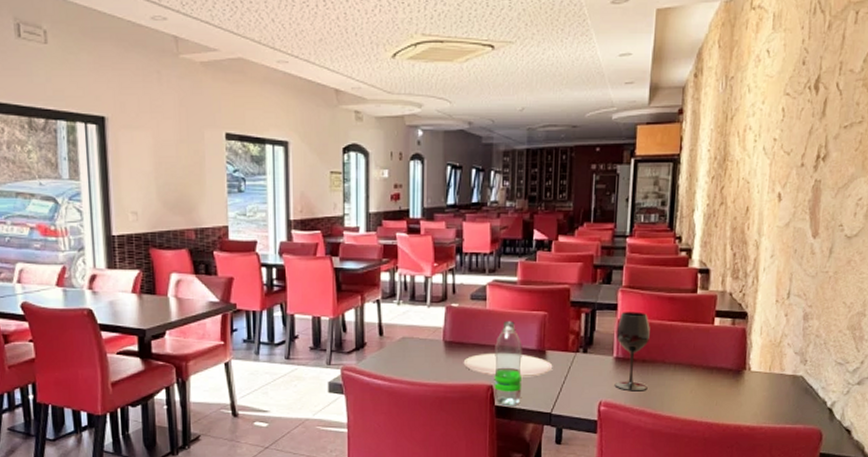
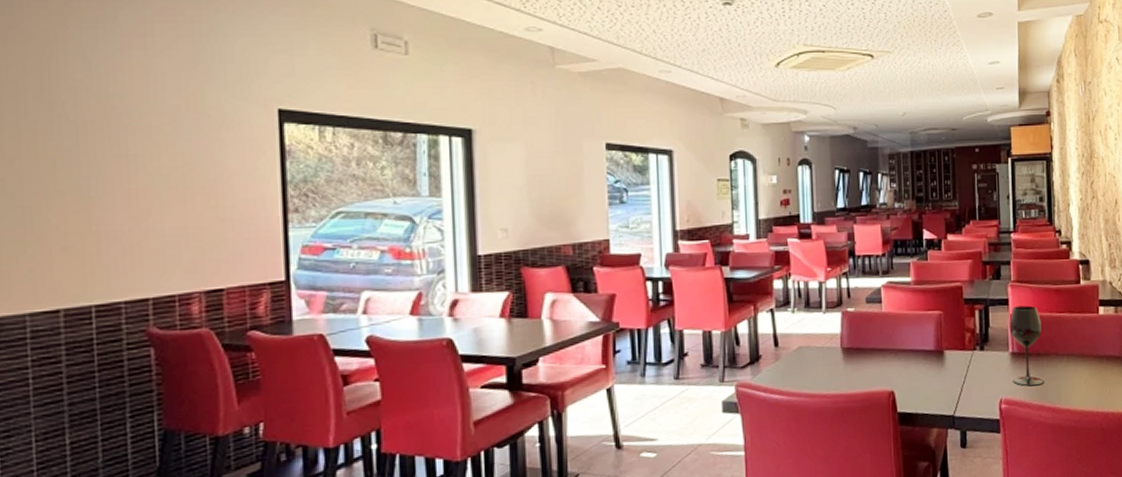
plate: present [463,354,553,377] -> none [862,356,952,381]
bottle: present [494,321,522,405] -> none [893,322,923,412]

